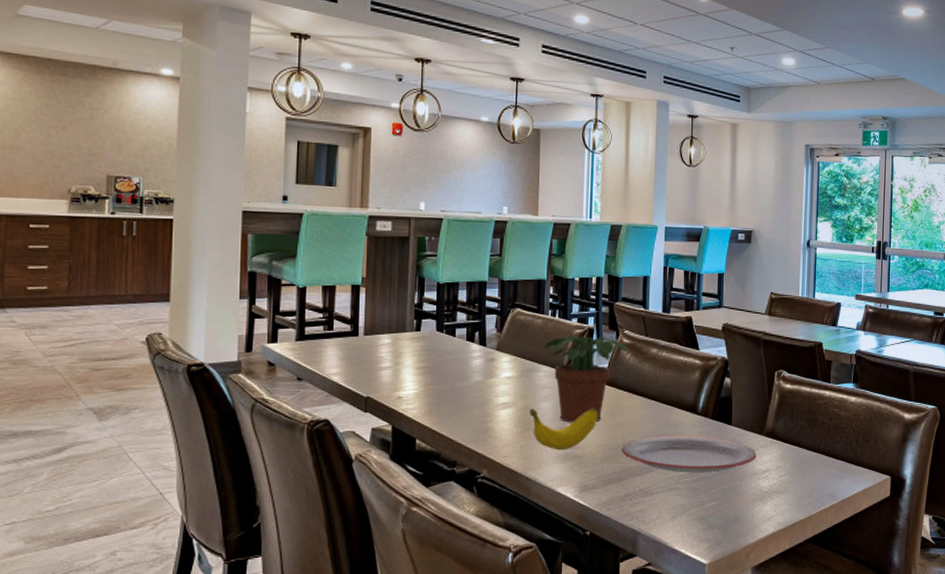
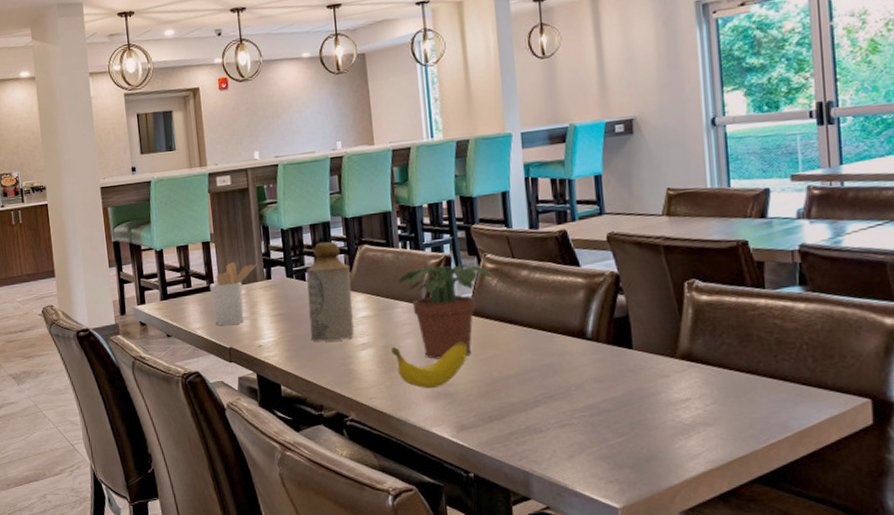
utensil holder: none [353,309,408,373] -> present [209,262,257,325]
bottle: none [454,301,501,398] -> present [306,242,354,342]
plate: present [621,435,757,473] -> none [498,363,671,407]

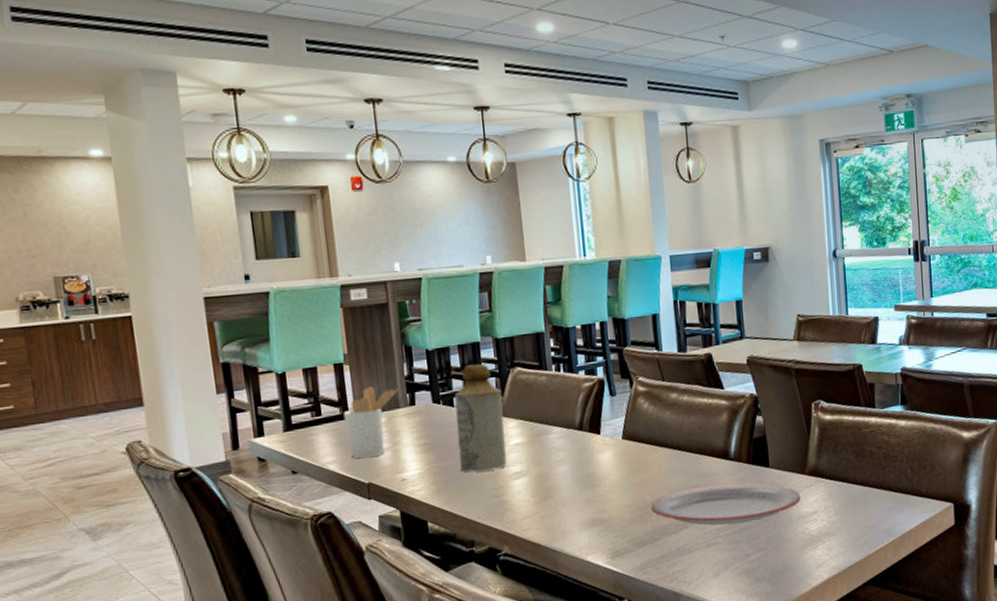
banana: present [391,342,468,389] -> none [545,467,621,517]
potted plant: present [397,264,493,359] -> none [551,388,645,486]
plate: none [498,363,671,407] -> present [650,483,801,526]

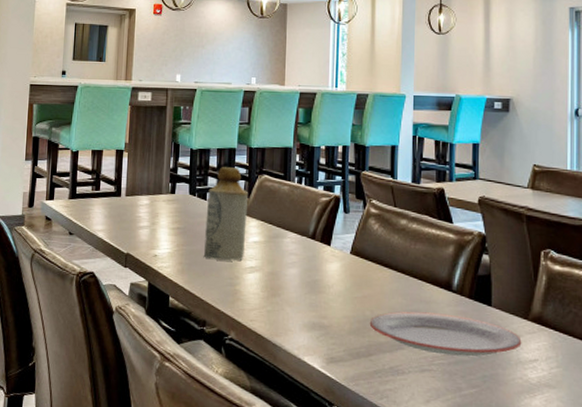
utensil holder: present [343,386,399,458] -> none [116,173,164,232]

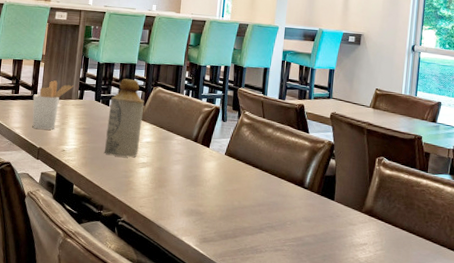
utensil holder: none [116,173,164,232] -> present [32,80,74,130]
plate: present [369,311,522,357] -> none [236,202,356,241]

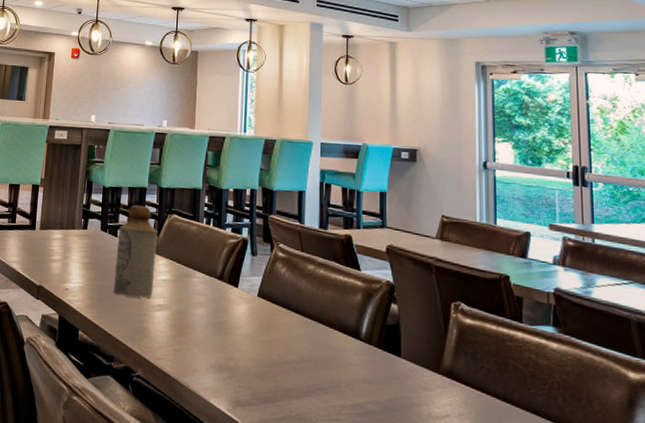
utensil holder: present [32,80,74,130] -> none [31,207,77,265]

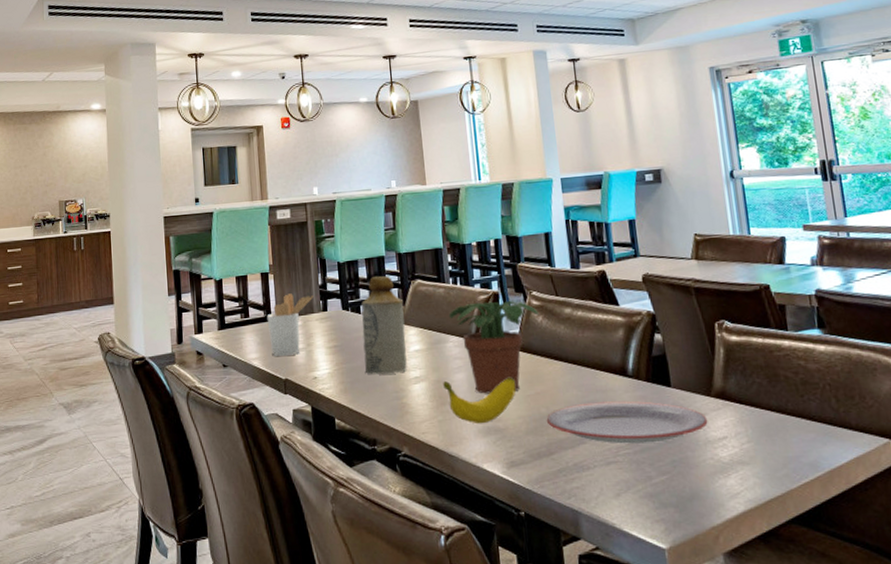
utensil holder: none [31,207,77,265] -> present [266,293,314,356]
banana: none [184,313,252,360] -> present [443,378,516,424]
potted plant: none [198,245,283,335] -> present [448,301,539,394]
plate: none [276,357,433,409] -> present [546,400,708,444]

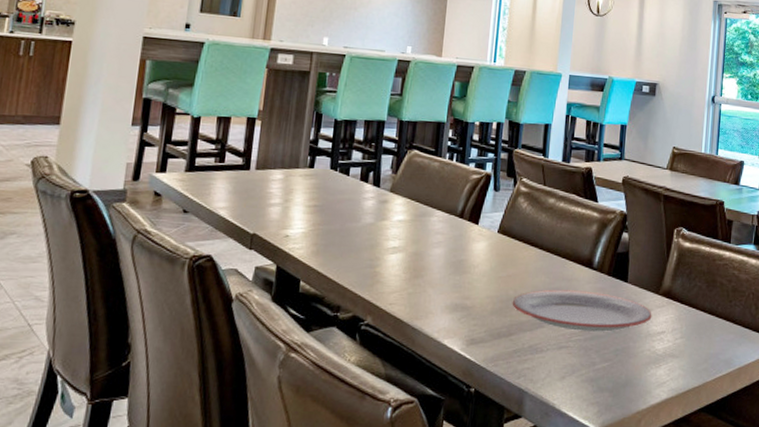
utensil holder: present [266,293,314,356] -> none [243,144,302,209]
bottle: present [361,276,407,375] -> none [343,140,396,242]
banana: present [443,378,516,424] -> none [420,255,491,300]
potted plant: present [448,301,539,394] -> none [438,181,525,272]

